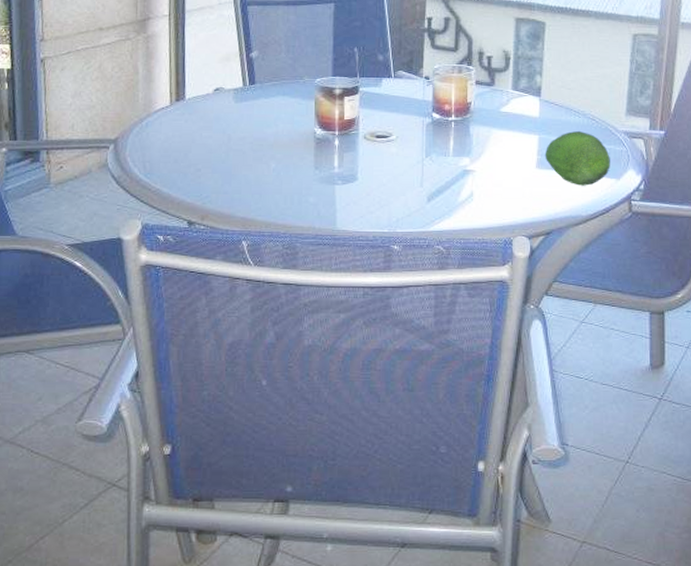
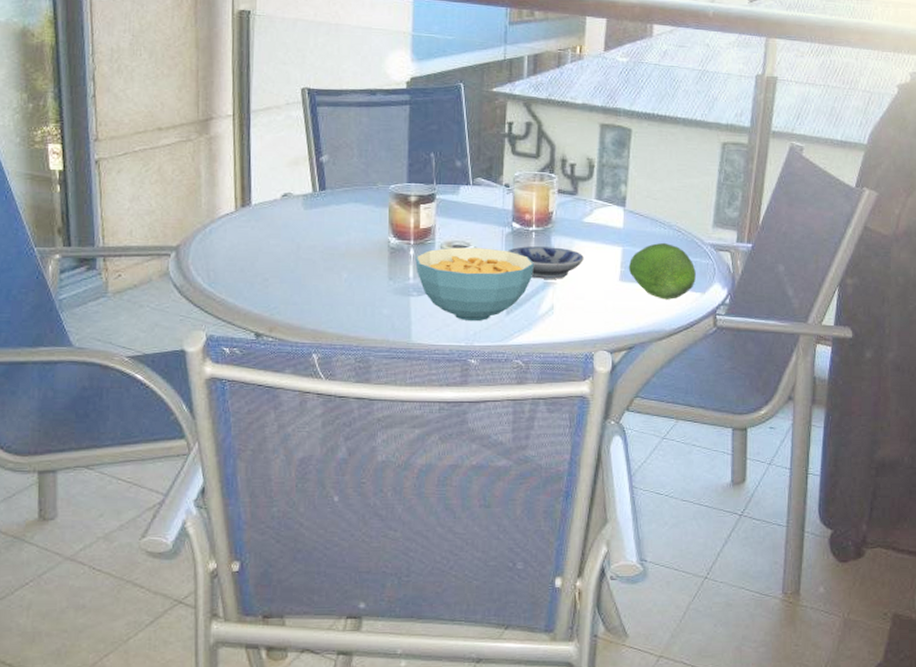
cereal bowl: none [340,137,453,209] -> present [415,247,534,322]
bowl: none [429,136,502,167] -> present [508,246,584,279]

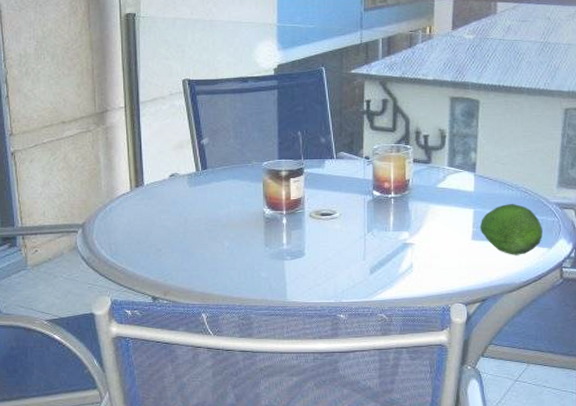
cereal bowl: present [415,247,534,322] -> none [288,215,394,281]
bowl: present [508,246,584,279] -> none [370,211,439,241]

